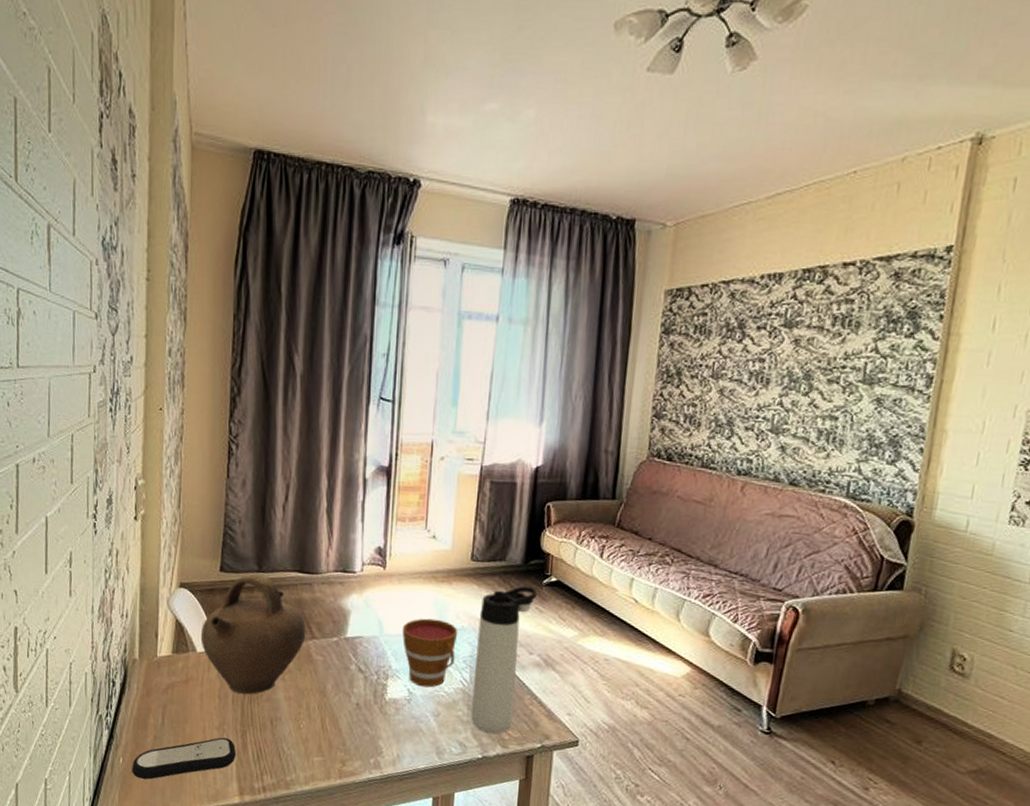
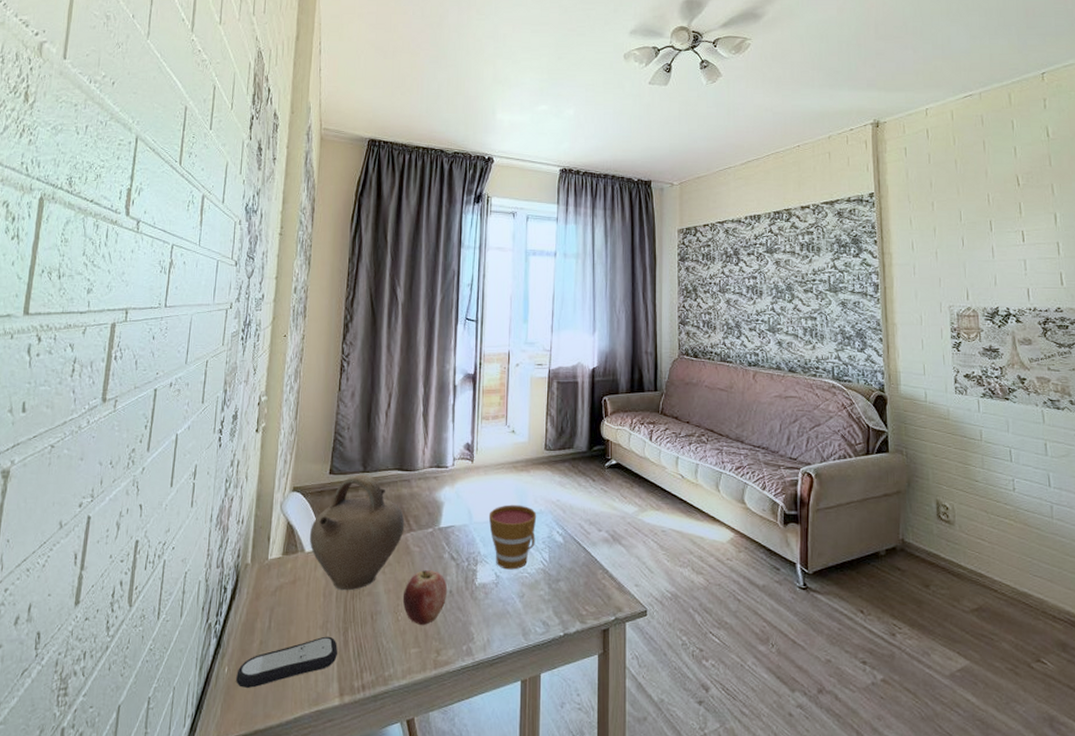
apple: none [304,680,354,736] -> present [402,570,448,626]
thermos bottle: present [471,586,537,734] -> none [552,470,601,611]

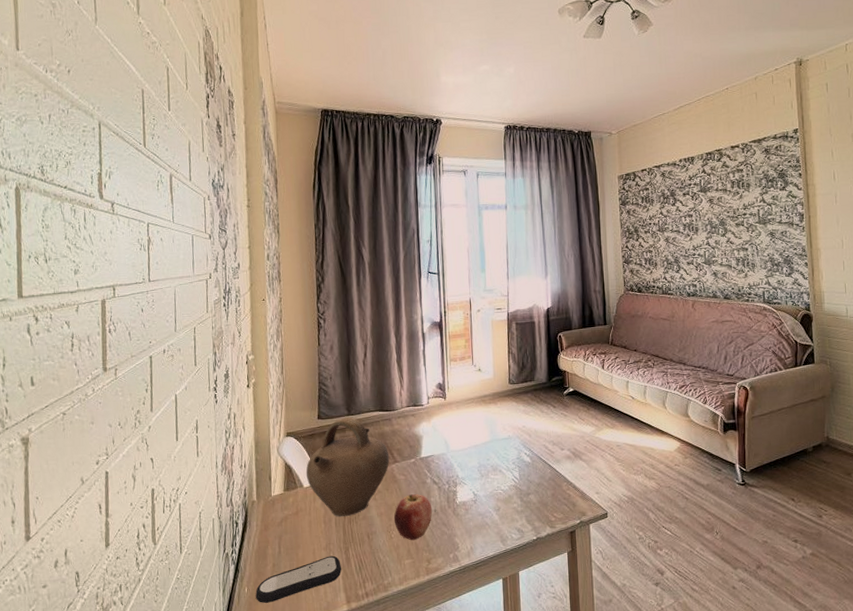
cup: present [488,504,537,570] -> none [463,433,506,489]

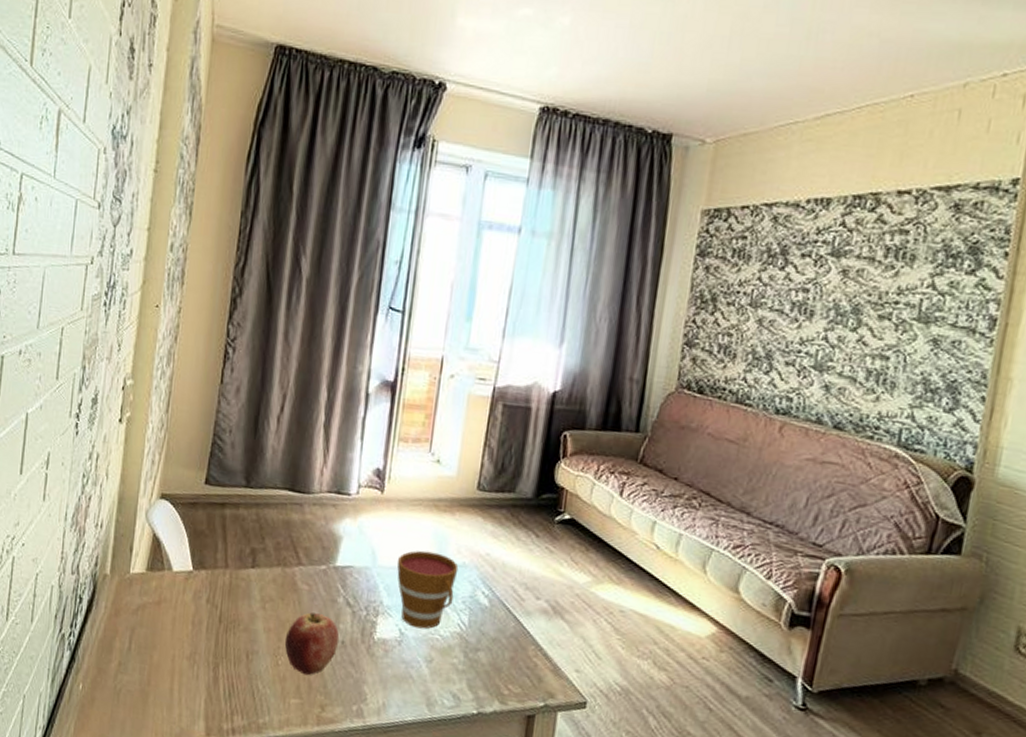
remote control: present [255,555,341,603] -> none [91,668,206,711]
jug: present [306,417,390,517] -> none [178,488,293,623]
cup: none [463,433,506,489] -> present [397,550,459,629]

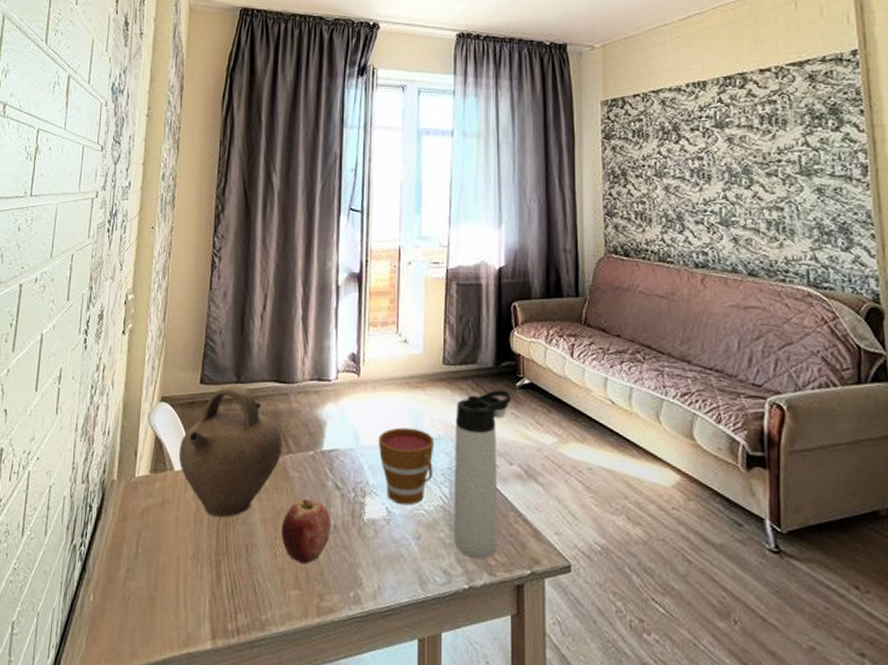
jug: none [178,488,293,623] -> present [178,385,283,518]
thermos bottle: none [467,522,548,688] -> present [454,390,511,560]

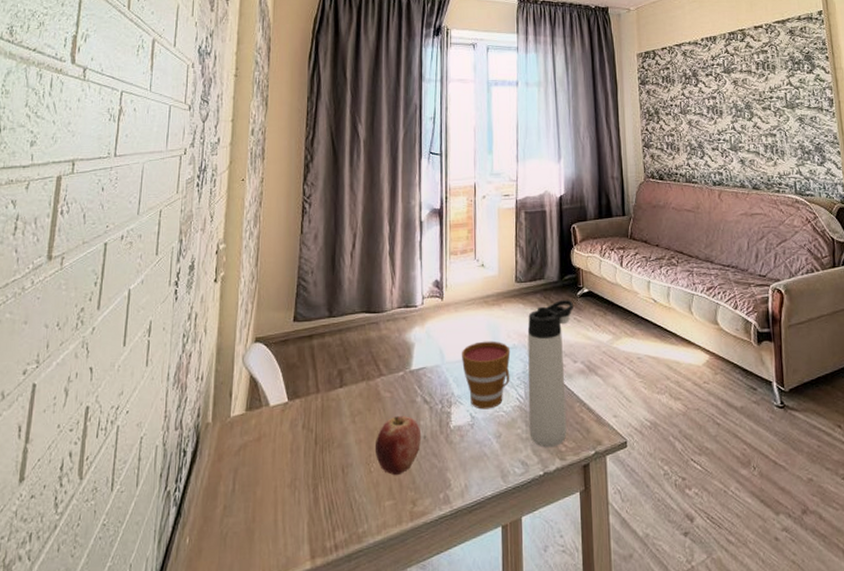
jug: present [178,385,283,518] -> none [274,319,374,445]

